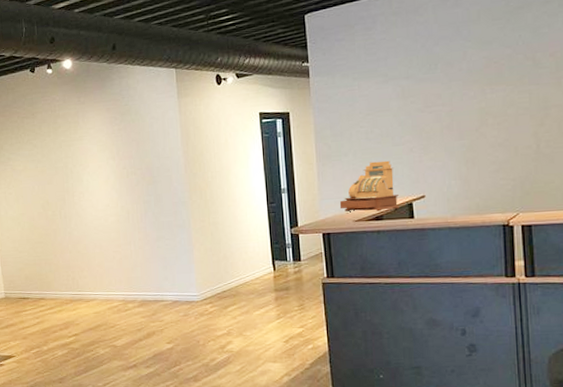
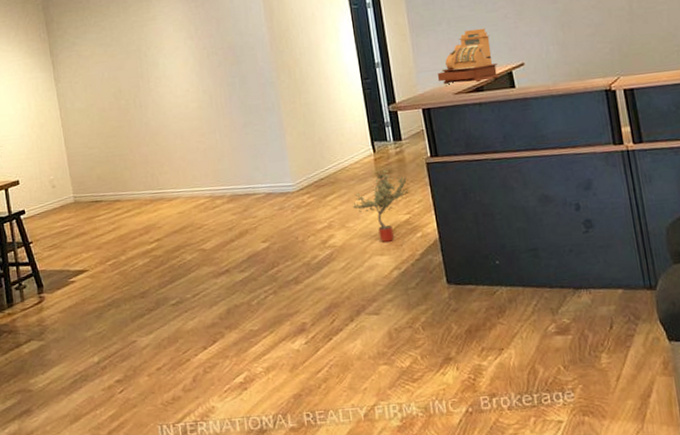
potted tree: none [250,286,303,352] -> present [352,169,409,243]

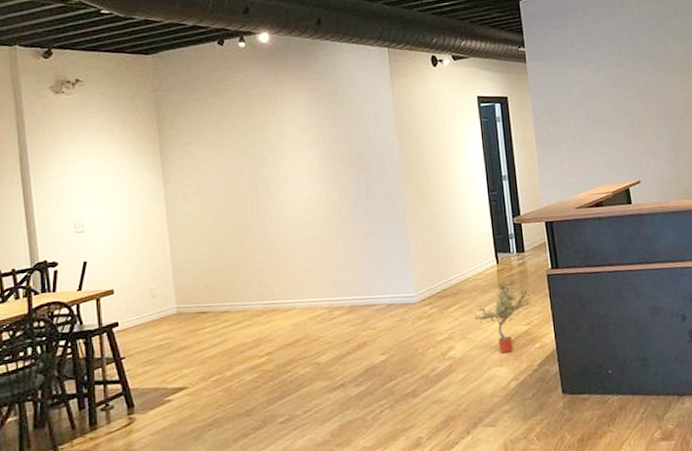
cash register: present [437,28,499,84] -> none [560,146,617,199]

